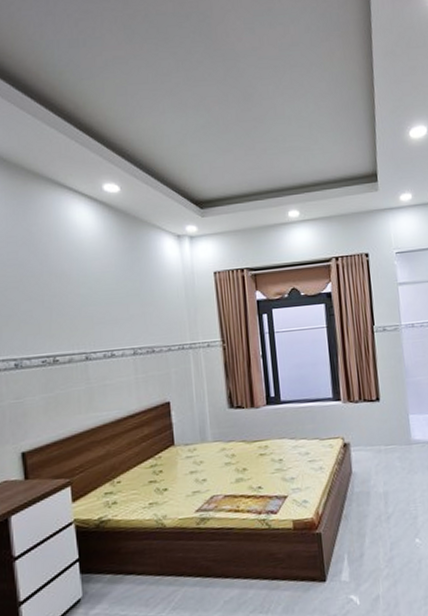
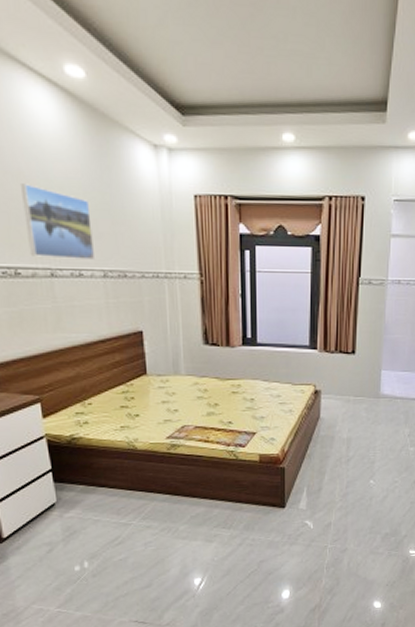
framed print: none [62,281,127,344] -> present [19,183,96,260]

